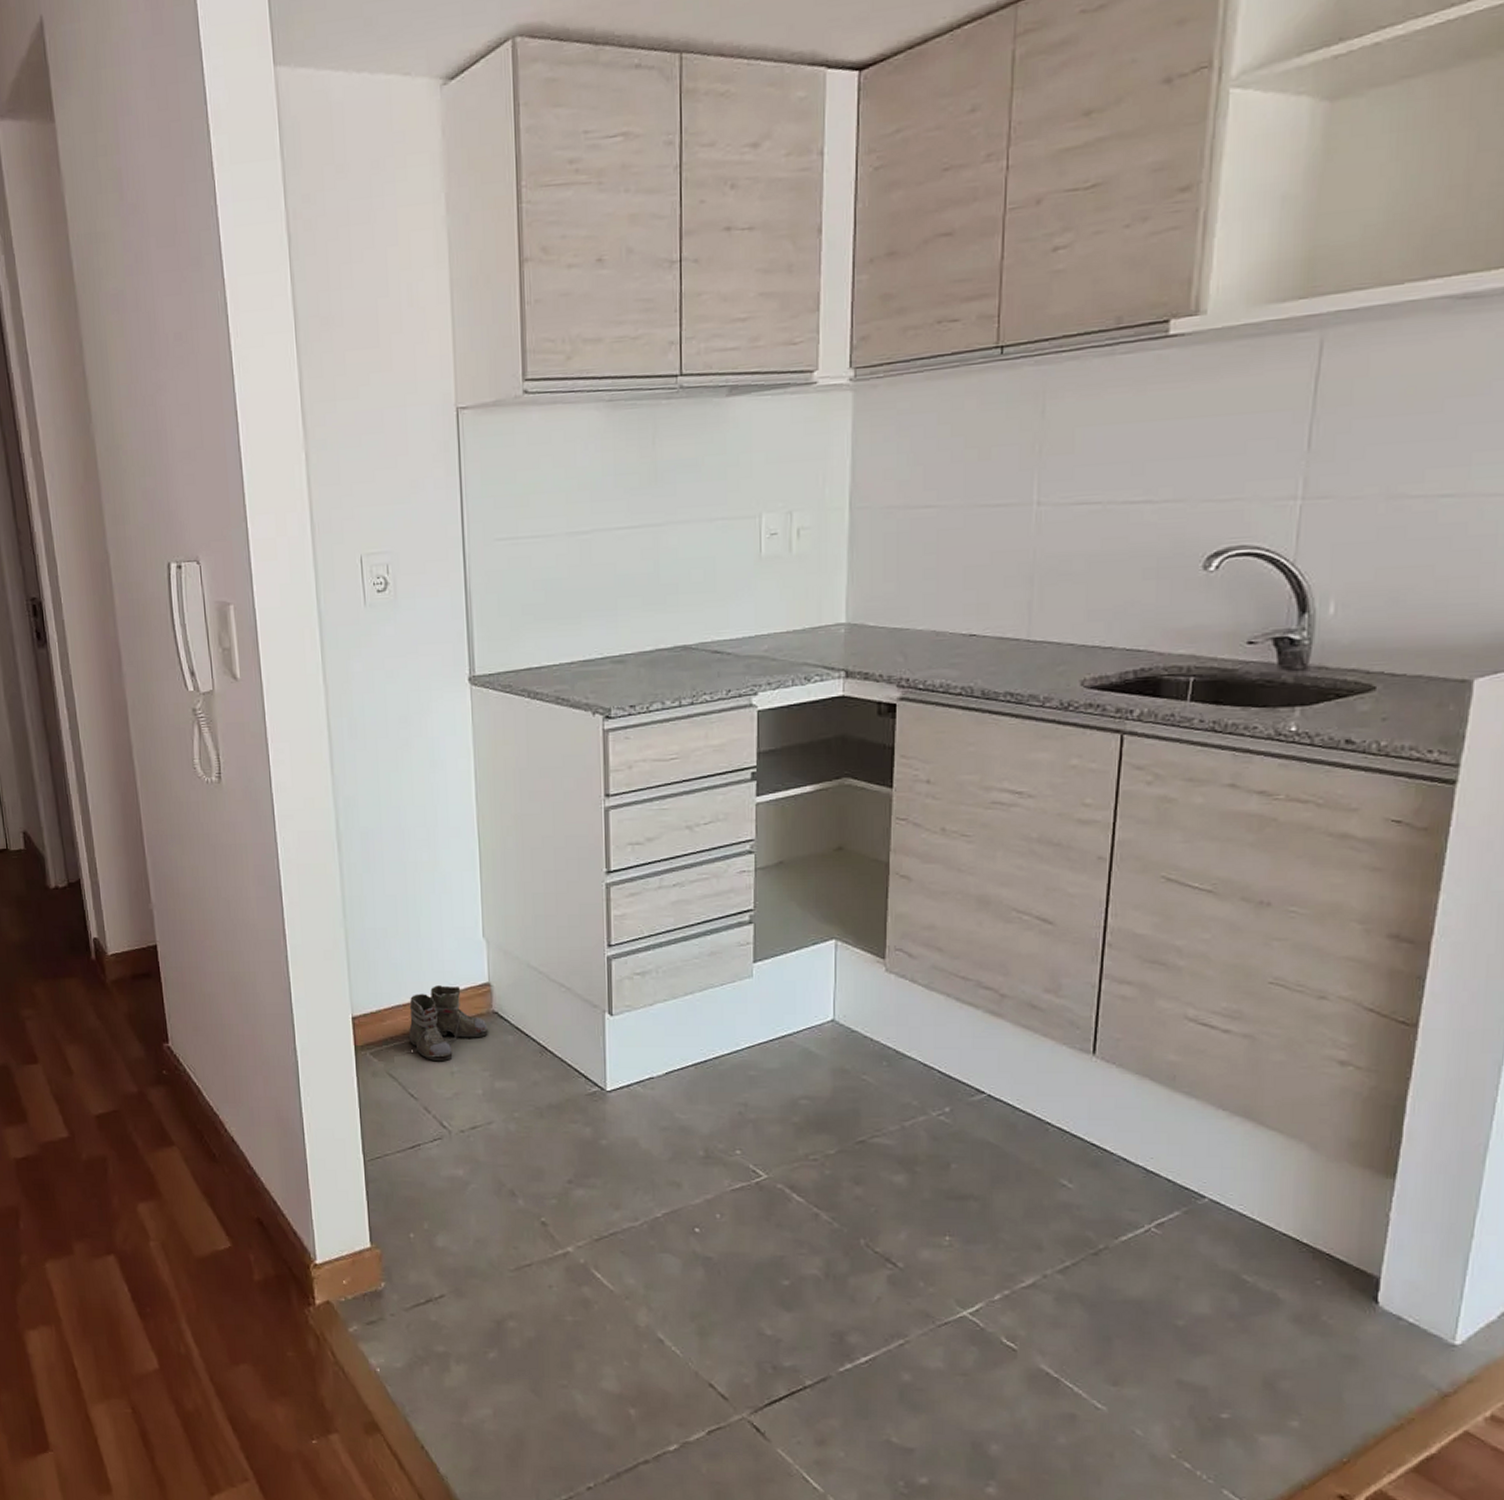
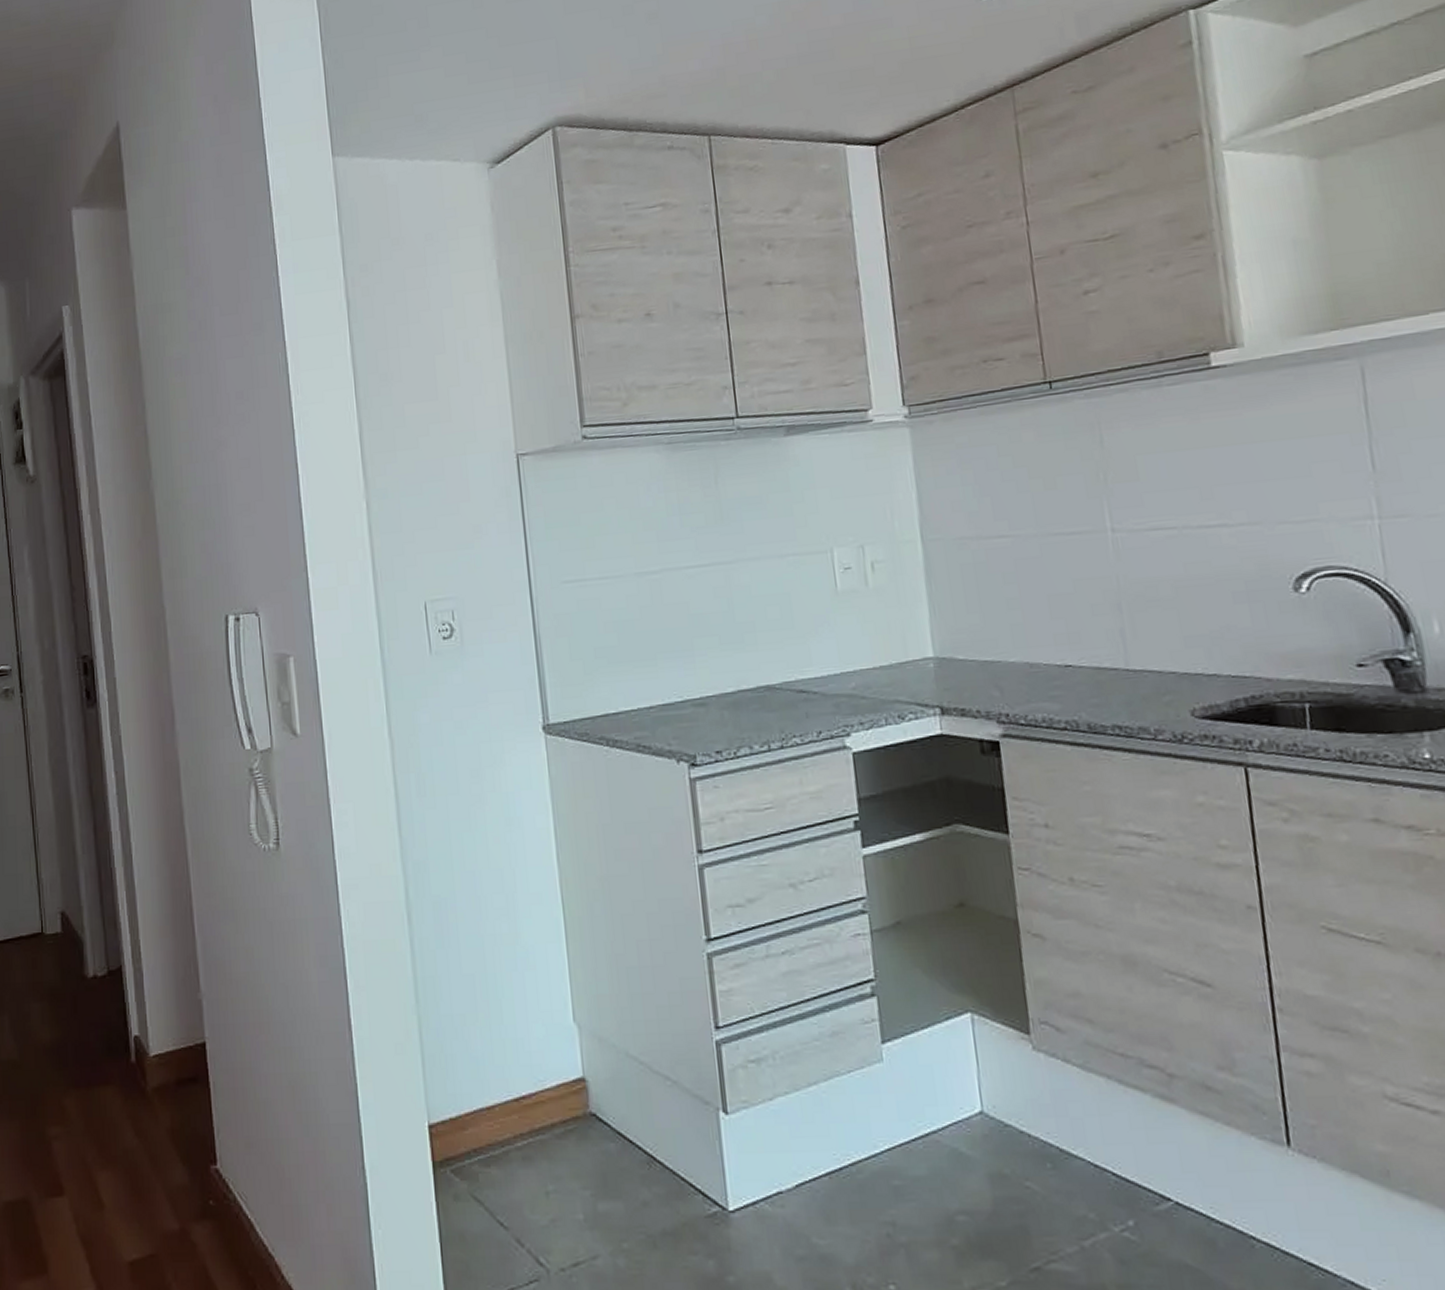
boots: present [401,985,488,1062] -> none [486,1082,586,1179]

